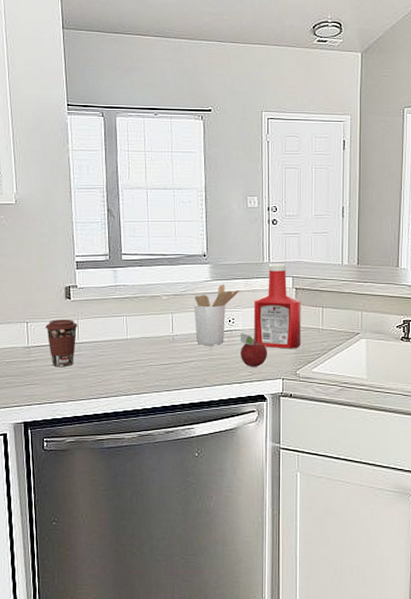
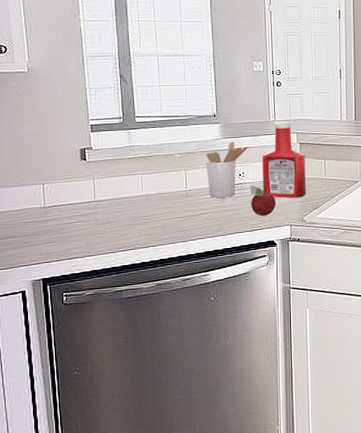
coffee cup: present [45,320,78,366] -> none [62,180,94,224]

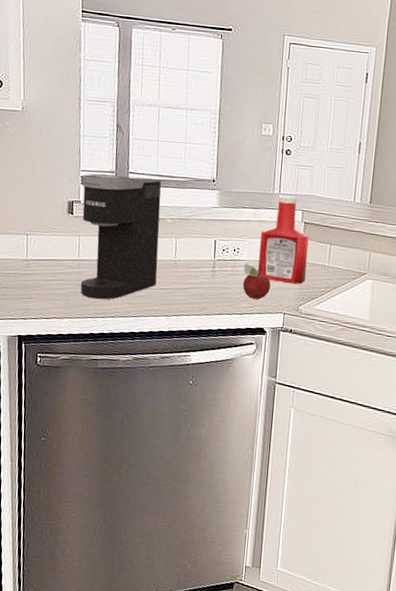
coffee maker: none [91,120,171,235] -> present [80,173,161,300]
utensil holder: present [206,141,248,198] -> none [198,212,247,274]

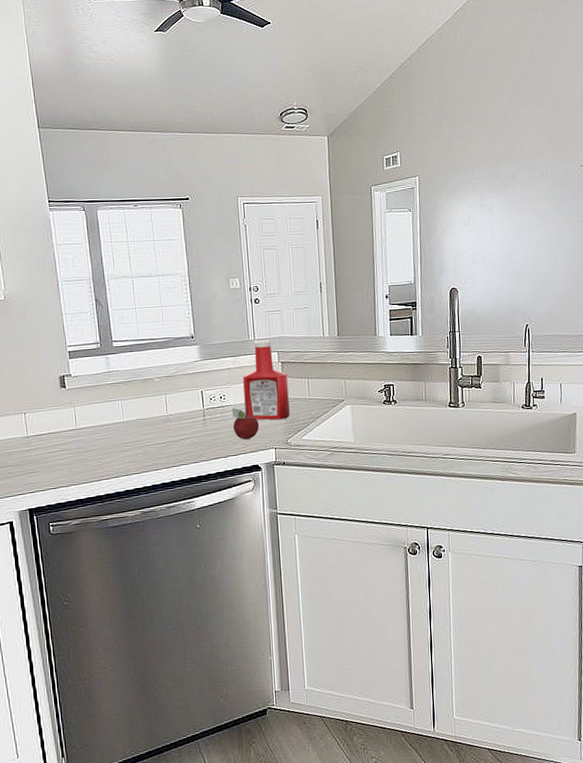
coffee maker: present [80,173,161,300] -> none [69,343,153,463]

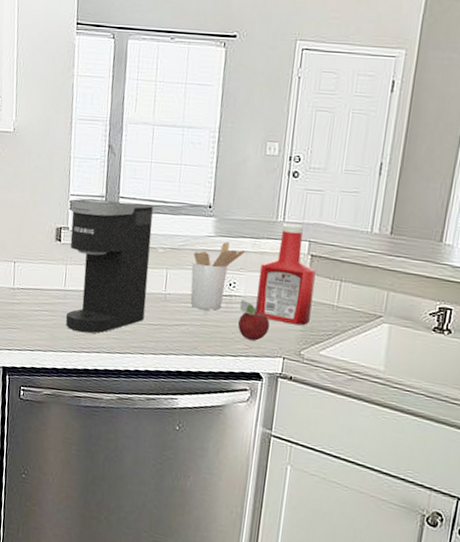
coffee maker: none [69,343,153,463] -> present [66,198,153,333]
utensil holder: none [185,363,228,422] -> present [190,241,245,310]

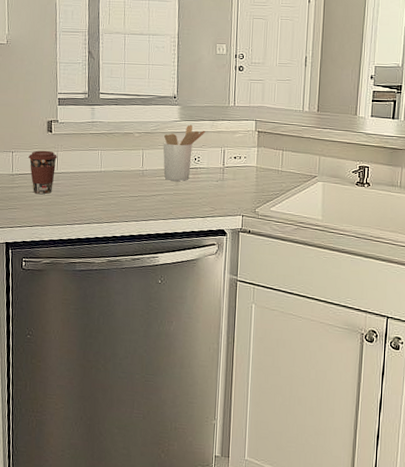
coffee cup: none [32,262,66,314] -> present [28,150,57,194]
coffee maker: present [66,198,153,333] -> none [58,95,129,208]
fruit: present [237,300,270,341] -> none [203,171,229,203]
ketchup bottle: present [255,223,316,326] -> none [217,107,263,188]

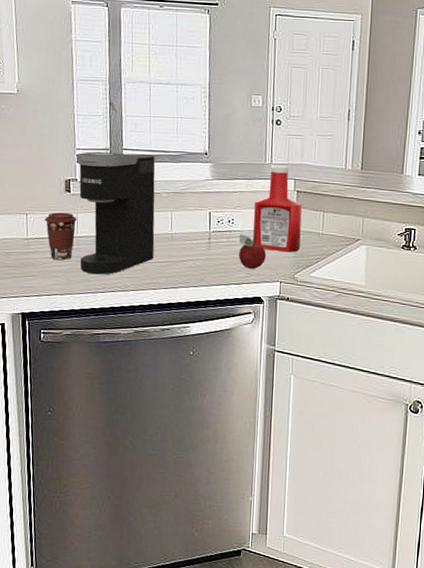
coffee maker: none [58,95,129,208] -> present [77,152,156,275]
utensil holder: present [163,124,205,181] -> none [193,184,240,245]
fruit: none [203,171,229,203] -> present [238,234,266,269]
ketchup bottle: none [217,107,263,188] -> present [253,164,302,253]

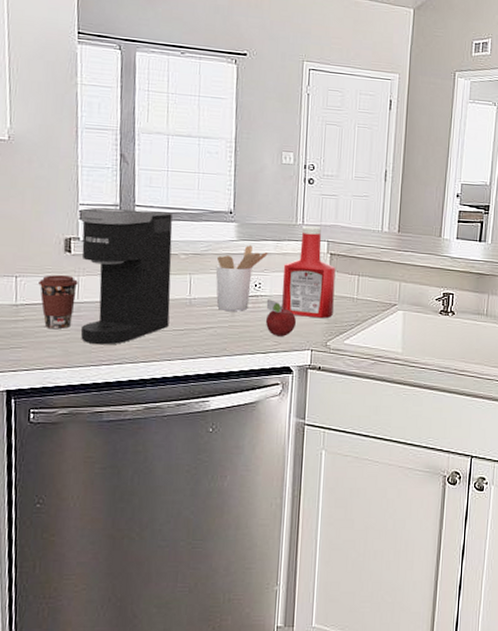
utensil holder: none [193,184,240,245] -> present [215,245,268,311]

